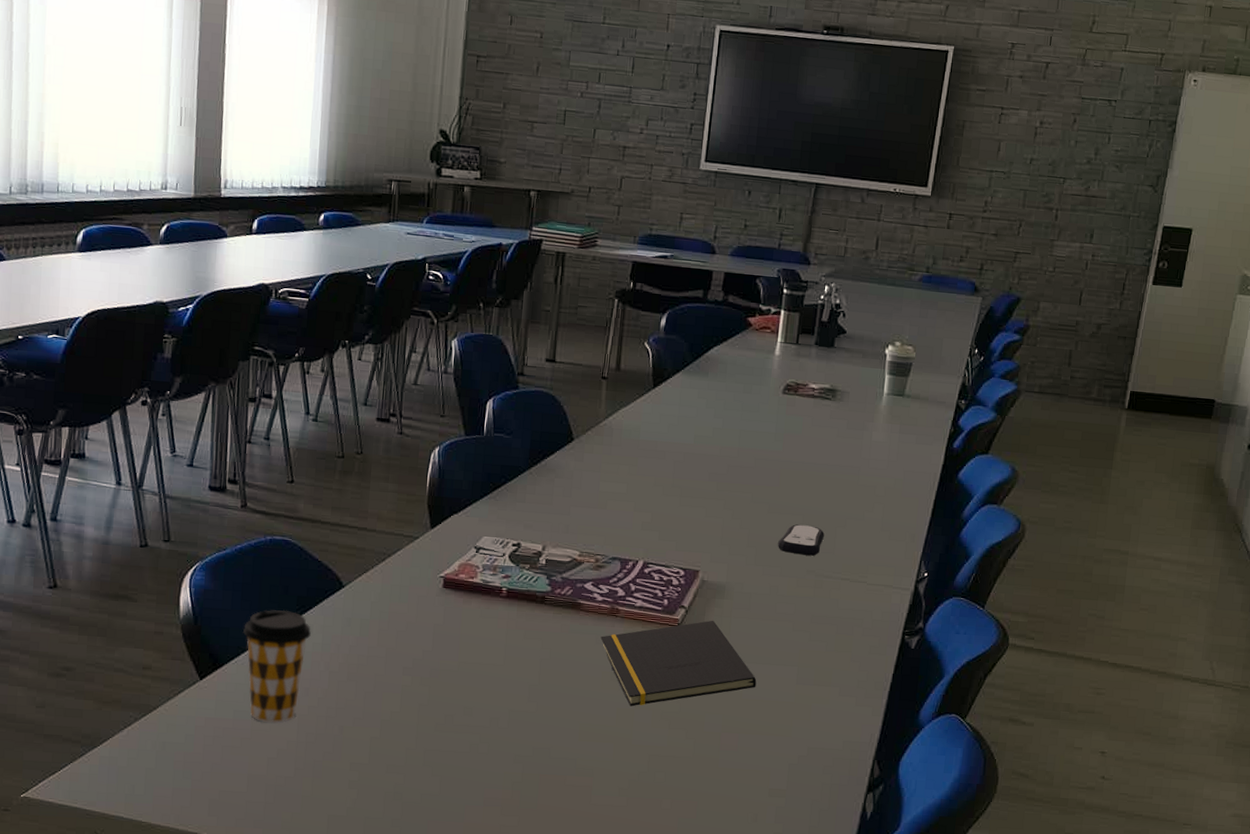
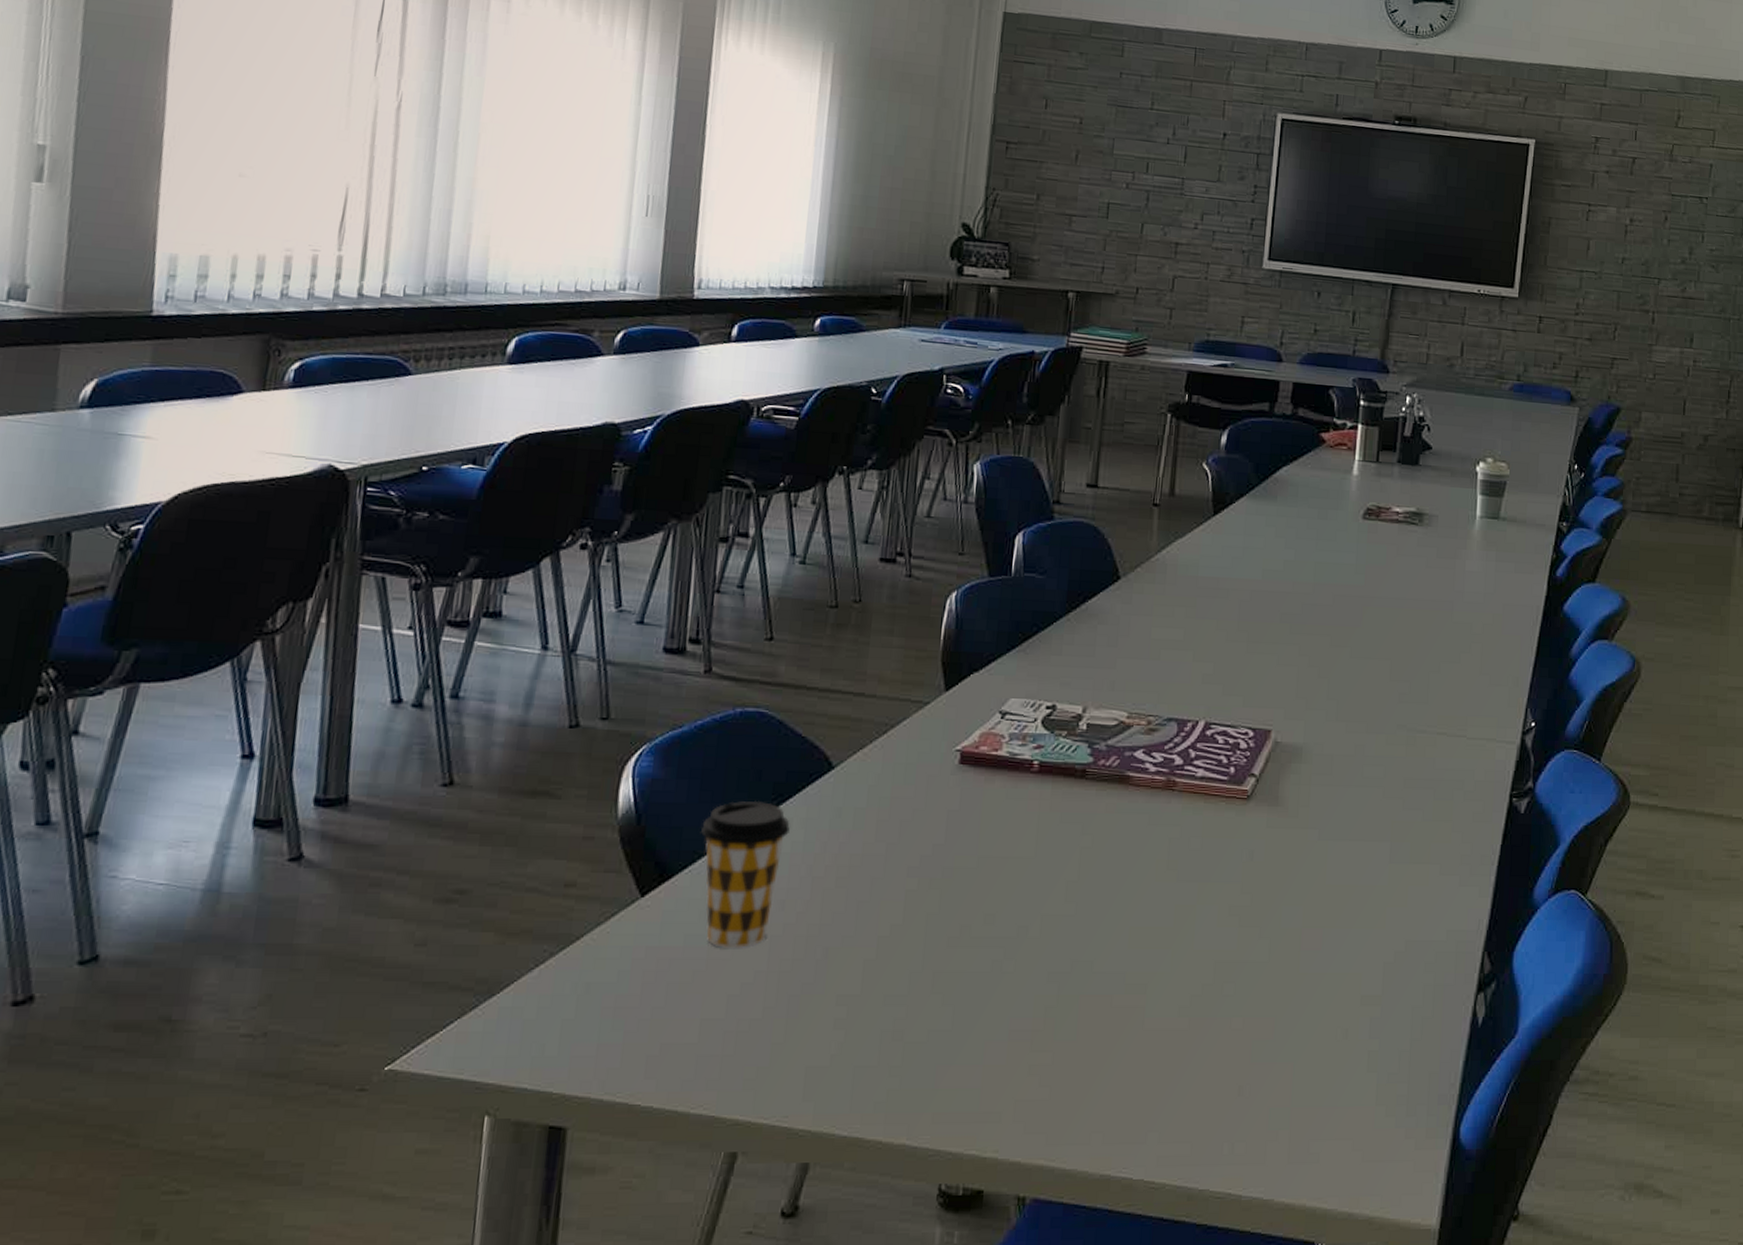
notepad: present [600,620,757,707] -> none [1154,789,1343,902]
remote control: present [777,524,825,556] -> none [1362,671,1416,707]

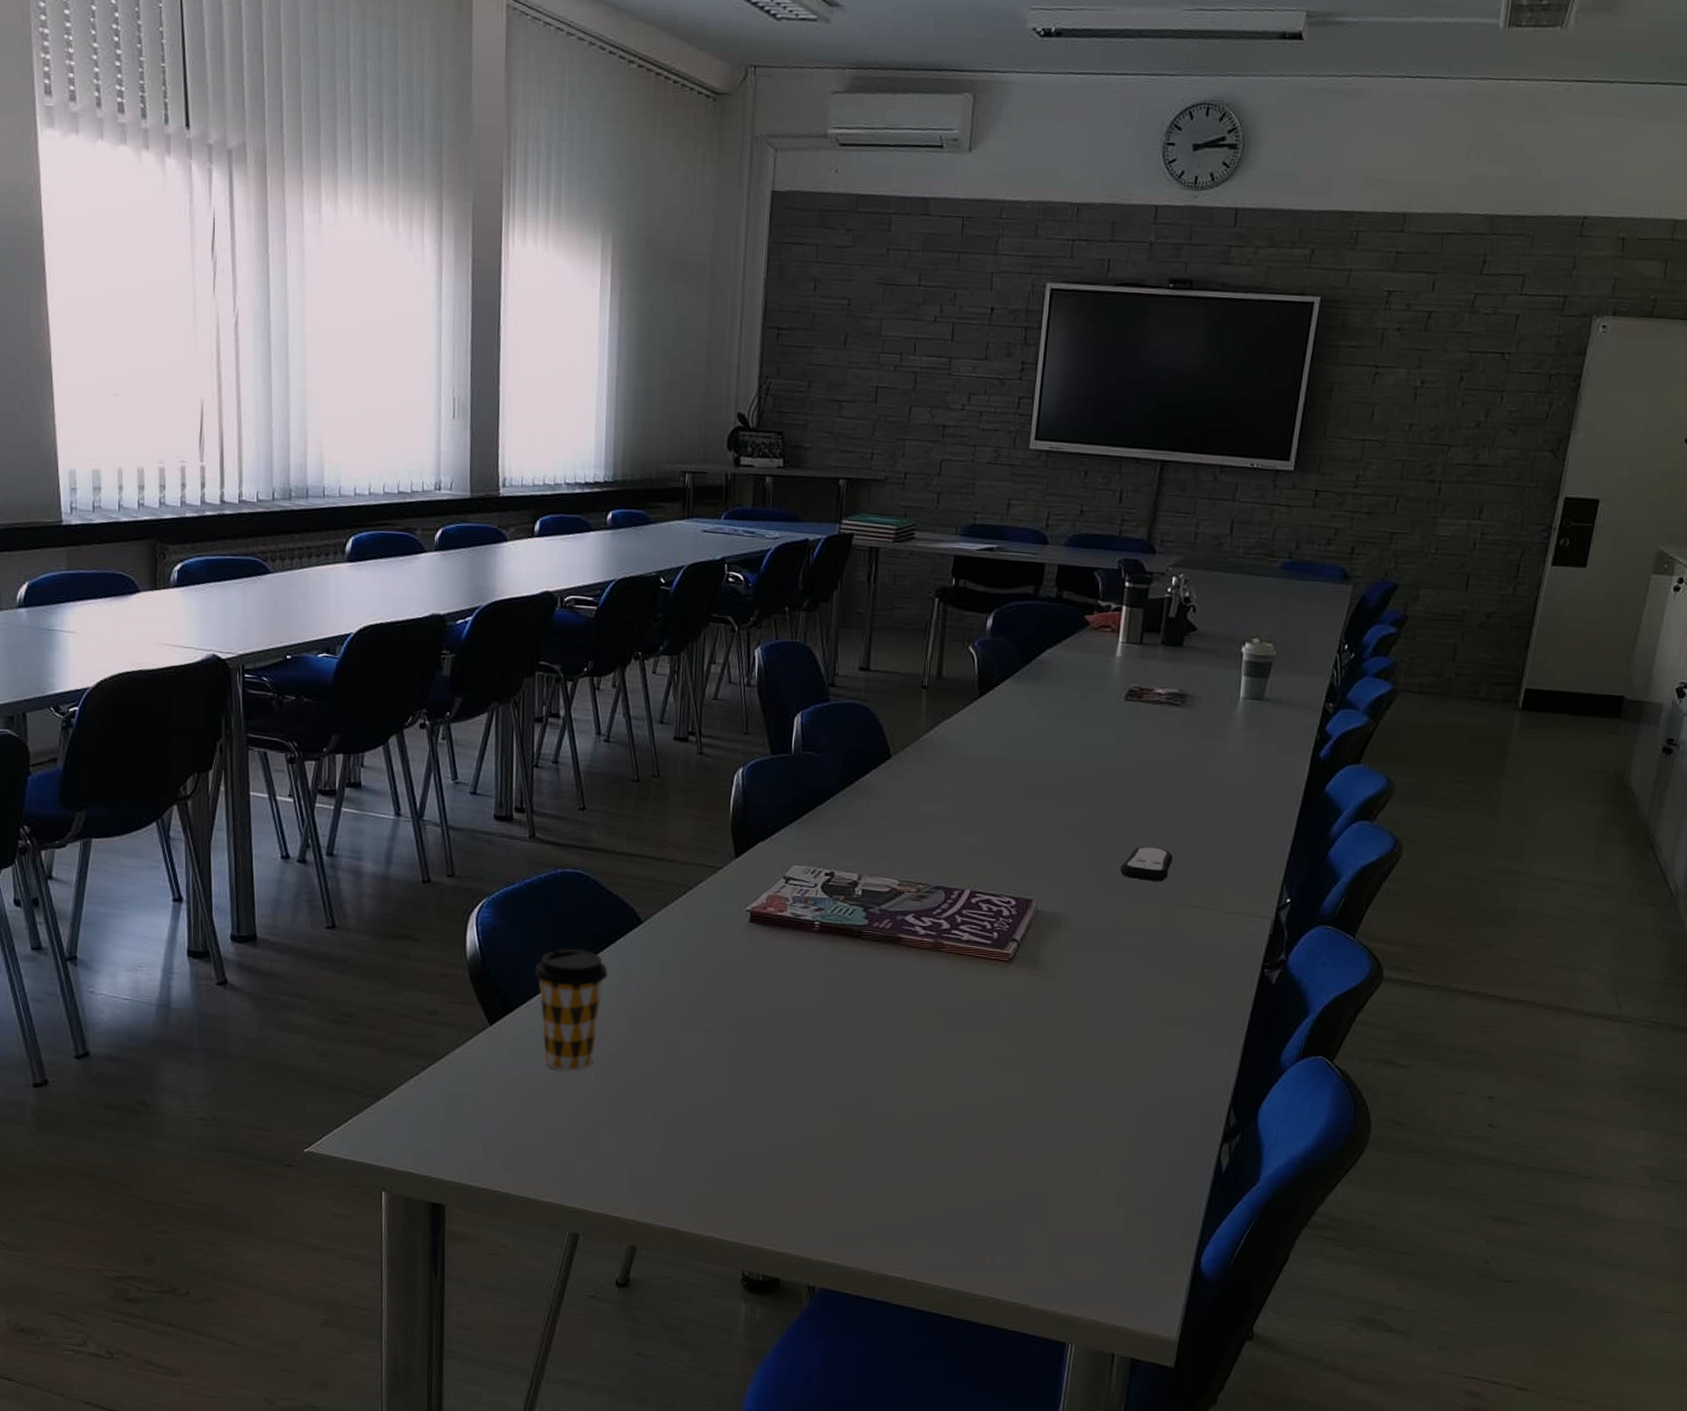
remote control: none [1362,671,1416,707] -> present [1119,846,1173,882]

